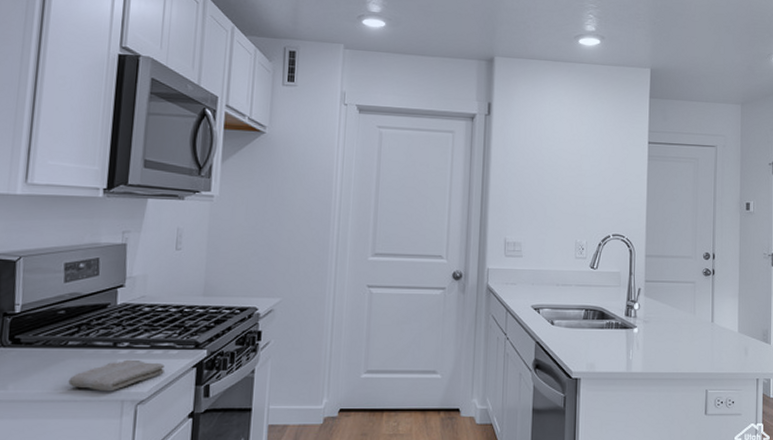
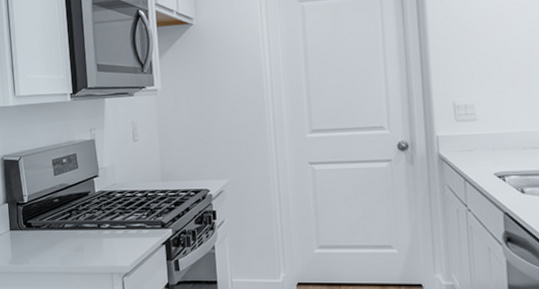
washcloth: present [68,359,165,392] -> none [70,238,140,266]

